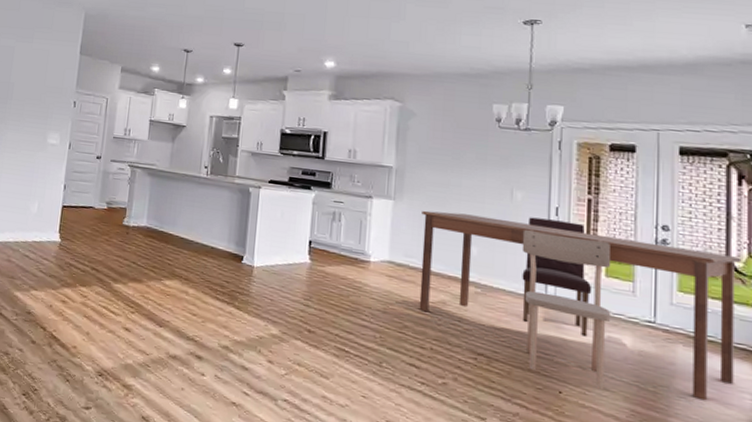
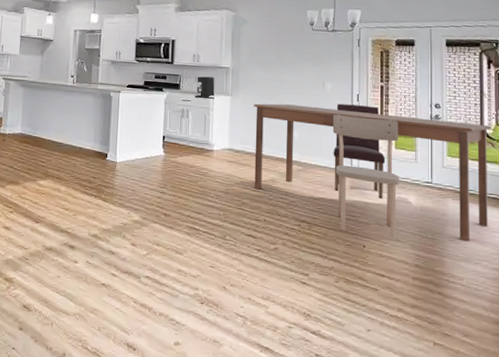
coffee maker: none [348,175,374,203] -> present [194,76,215,100]

